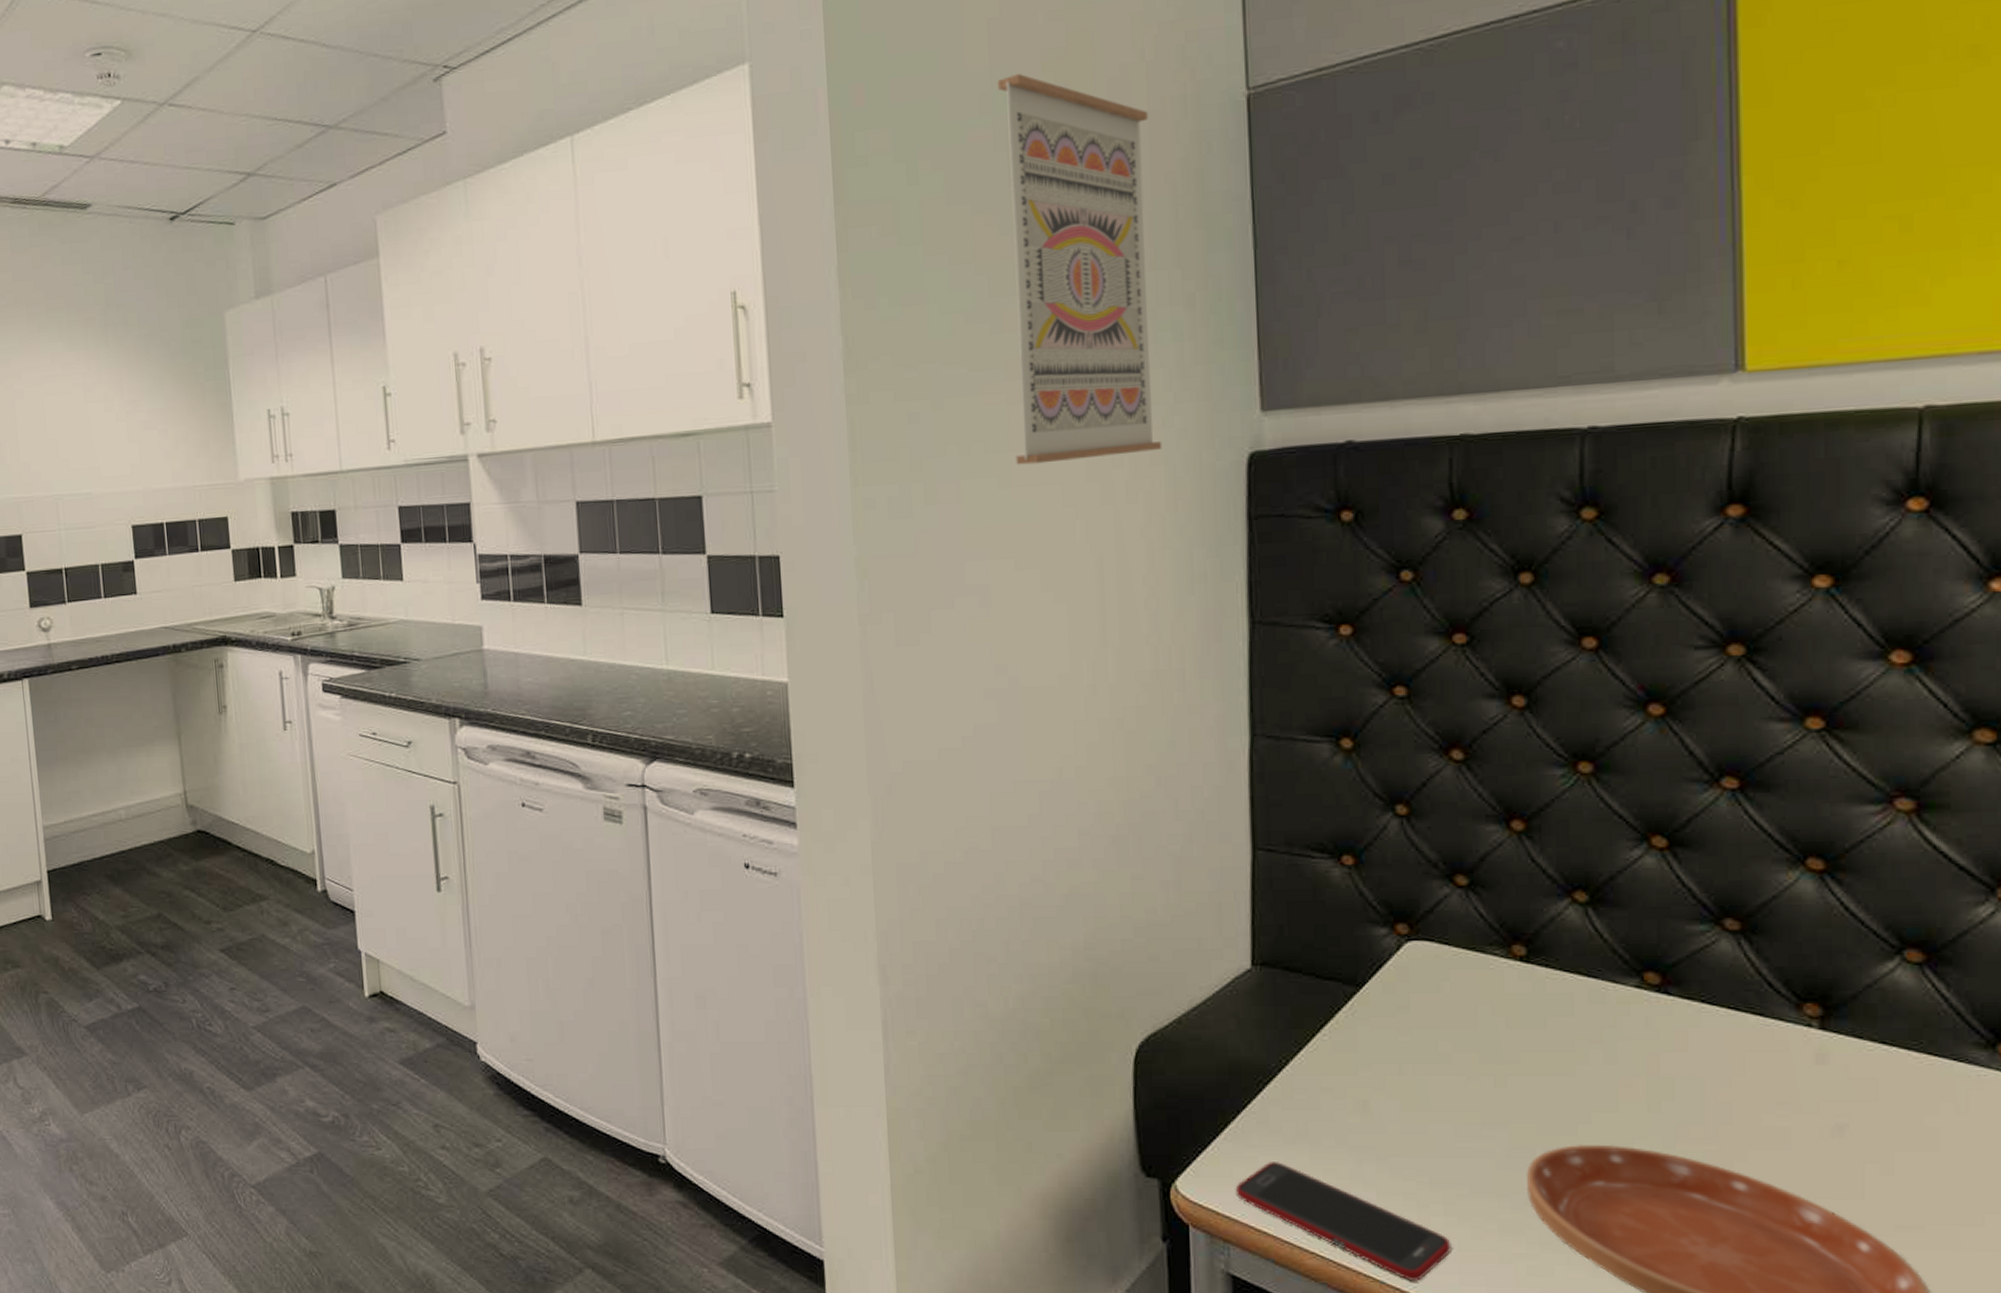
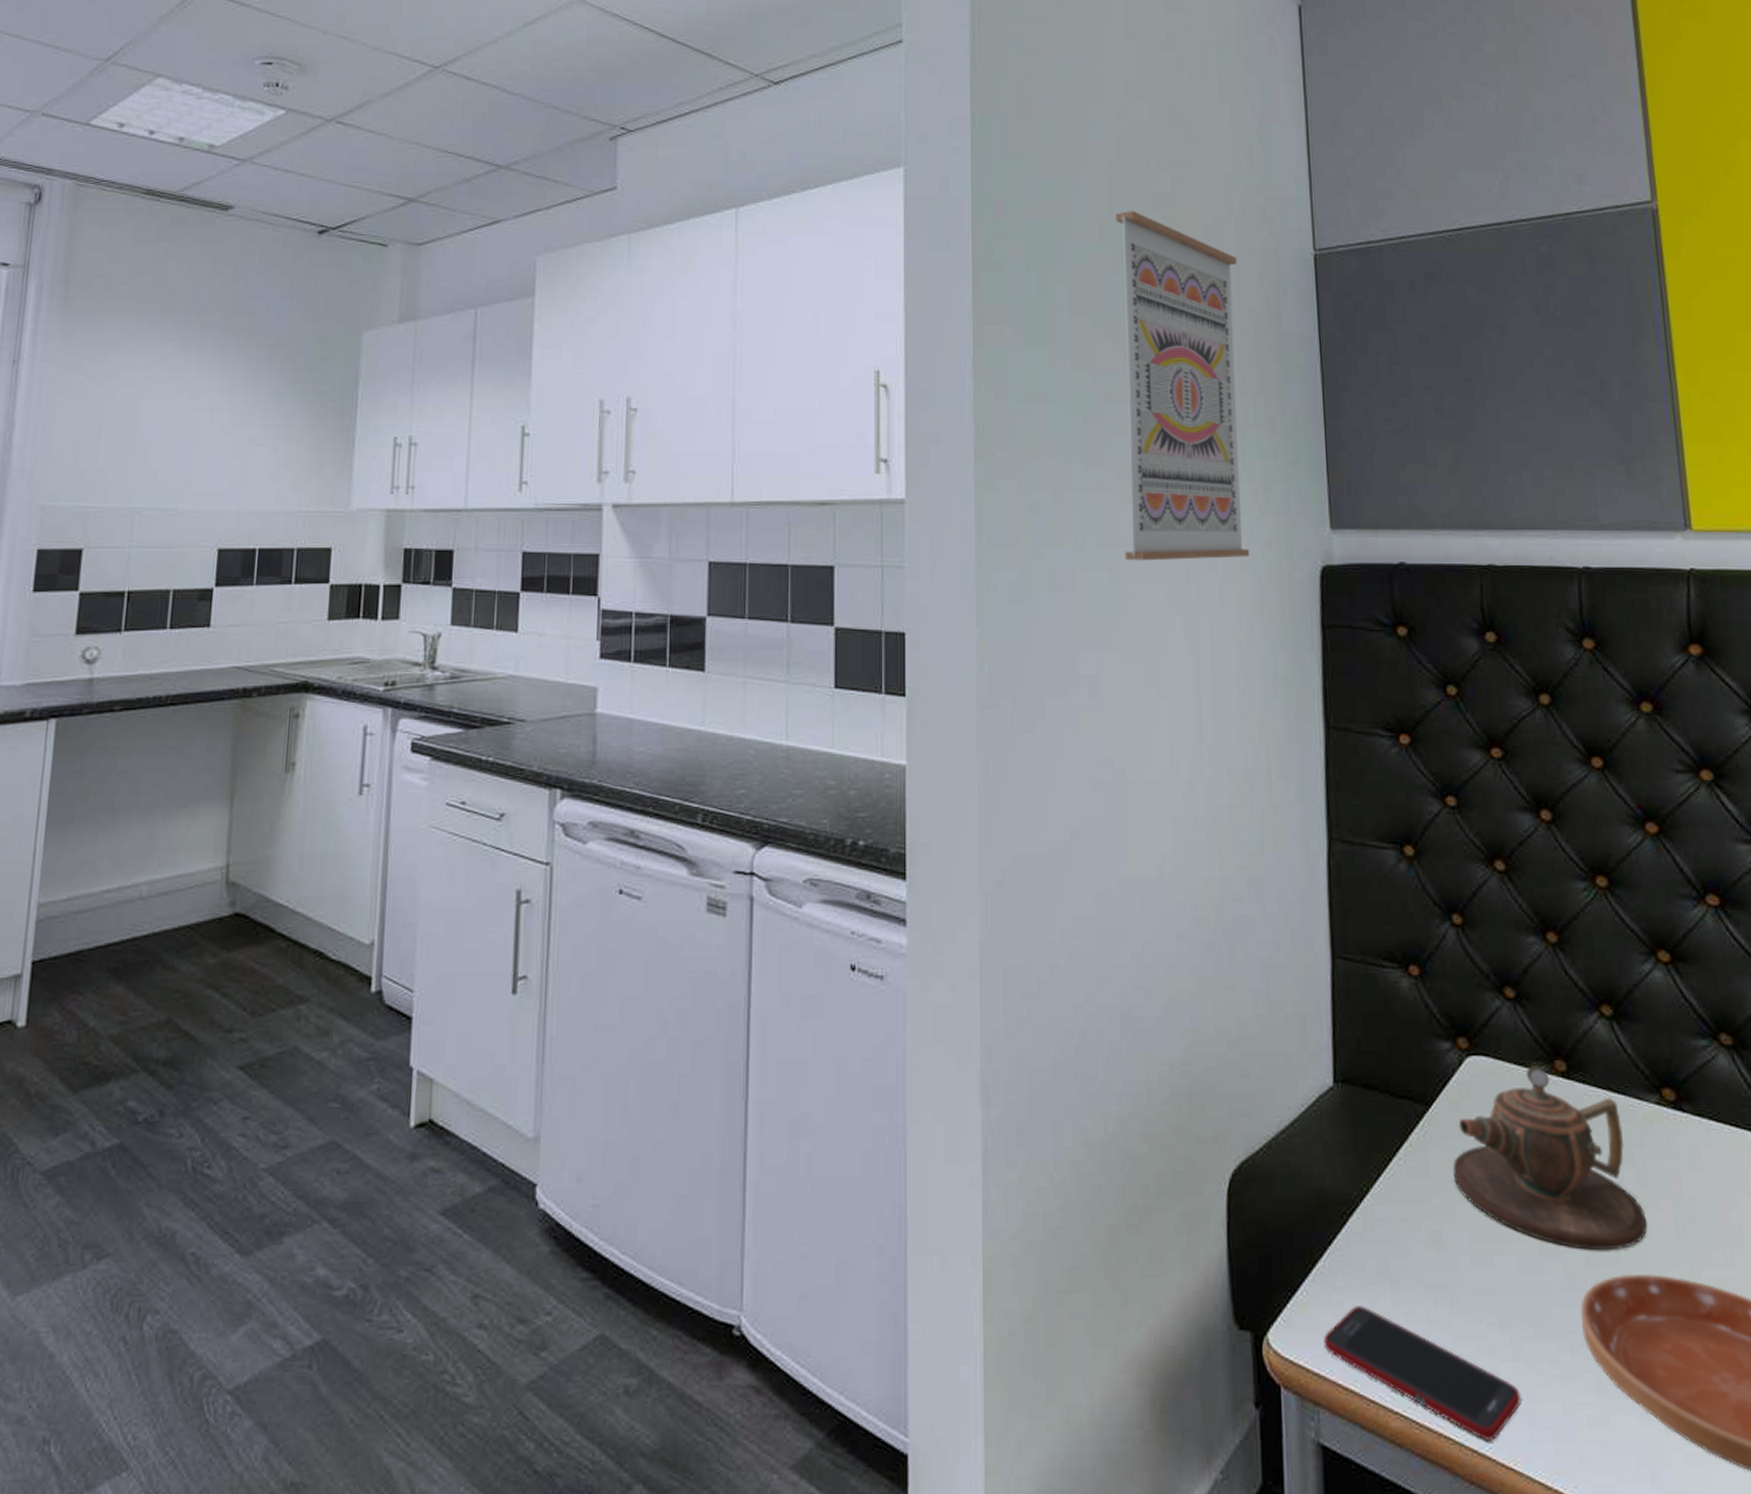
teapot: none [1384,950,1613,1123] -> present [1452,1065,1647,1251]

